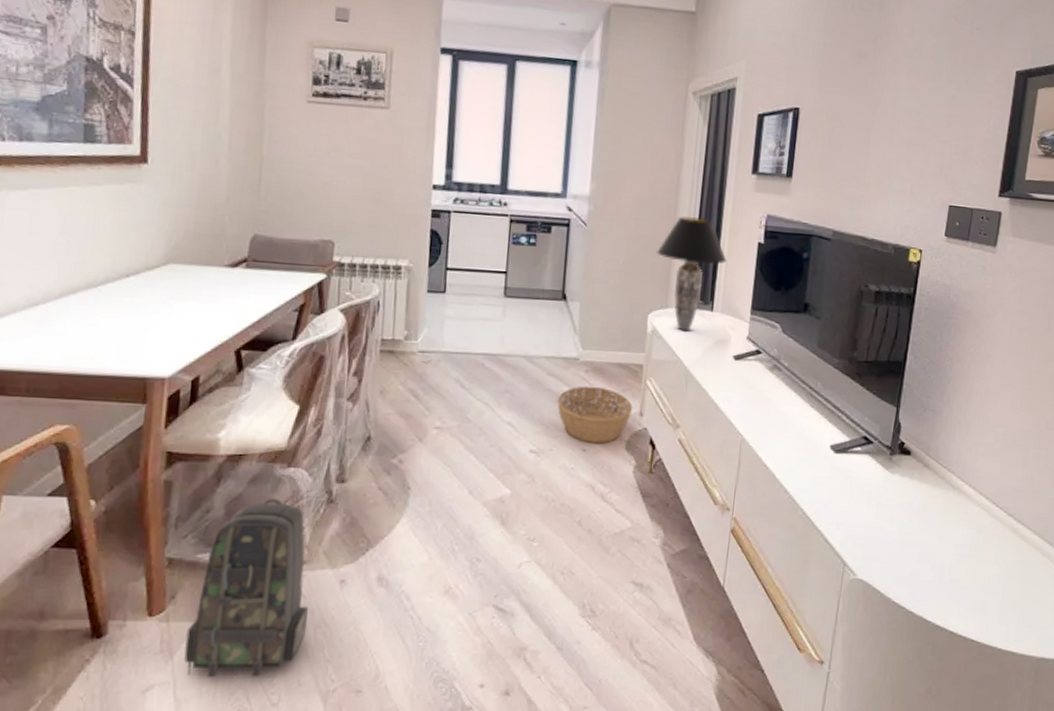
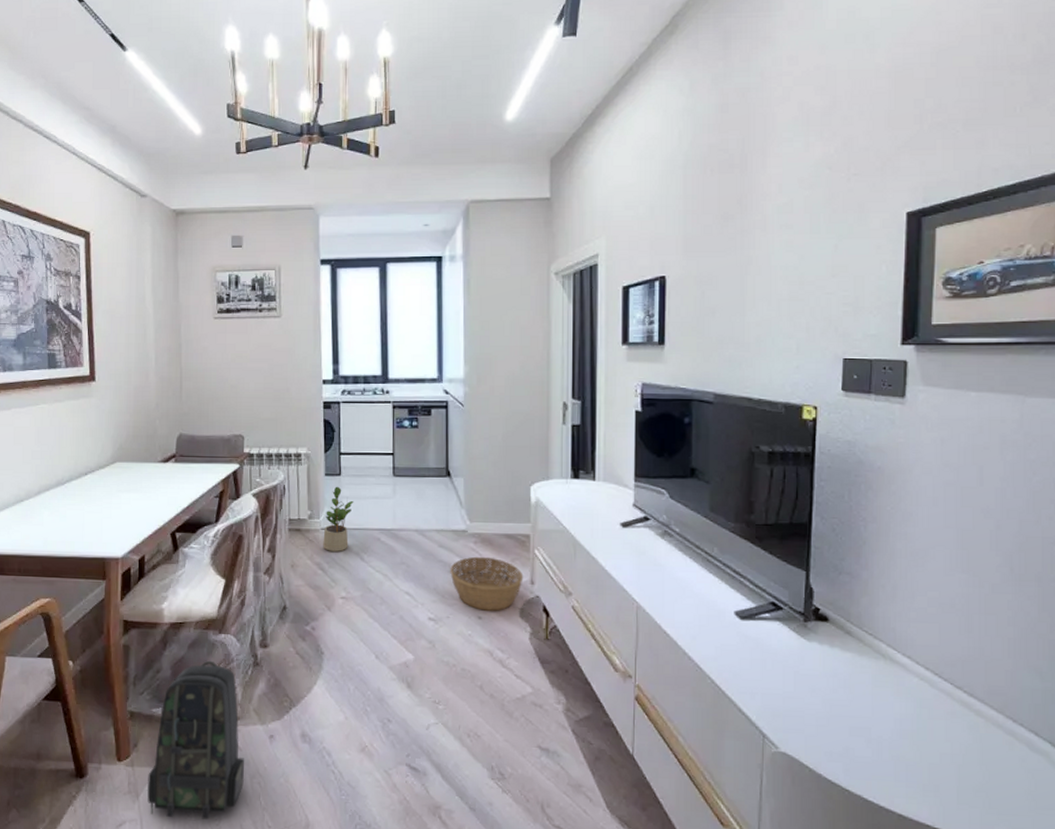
potted plant: none [419,305,458,377] -> present [323,486,354,552]
table lamp: present [657,216,727,331] -> none [533,391,604,501]

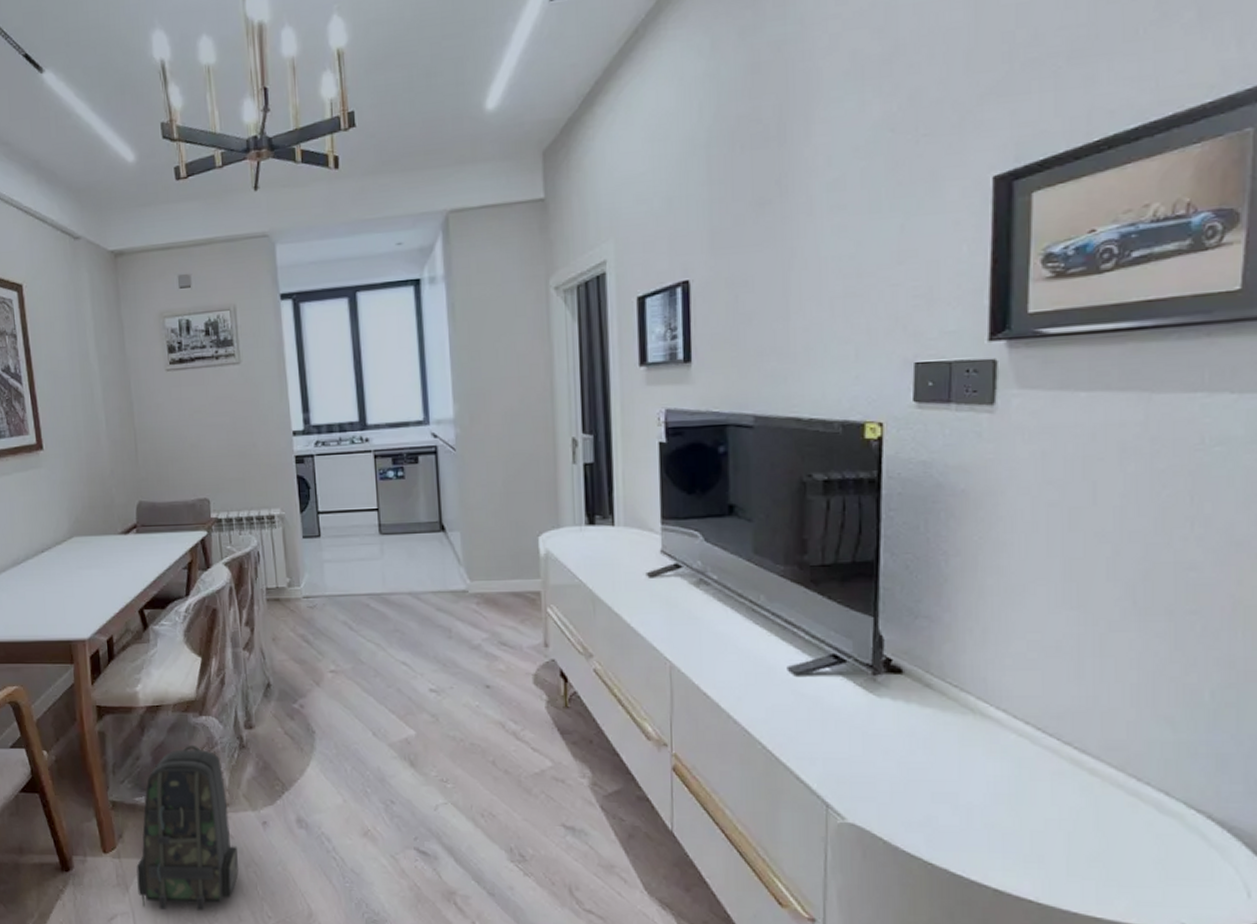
potted plant: present [323,486,354,552] -> none [305,549,337,621]
basket: present [450,556,524,611] -> none [450,618,536,679]

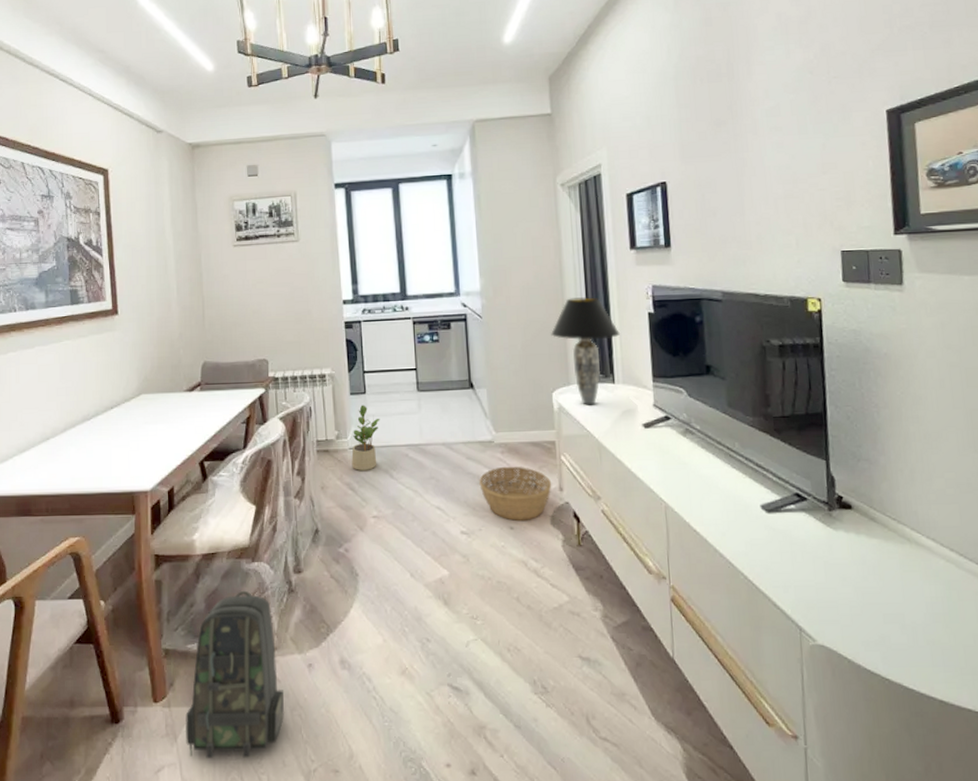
potted plant: none [305,549,337,621] -> present [351,405,380,470]
basket: none [450,618,536,679] -> present [479,466,552,521]
table lamp: none [538,424,623,551] -> present [551,297,620,405]

